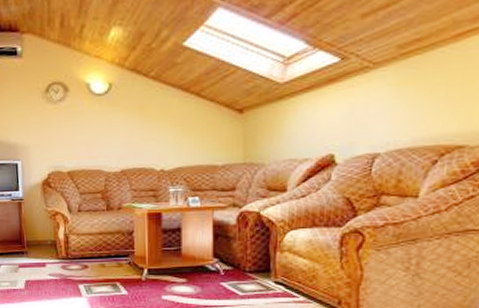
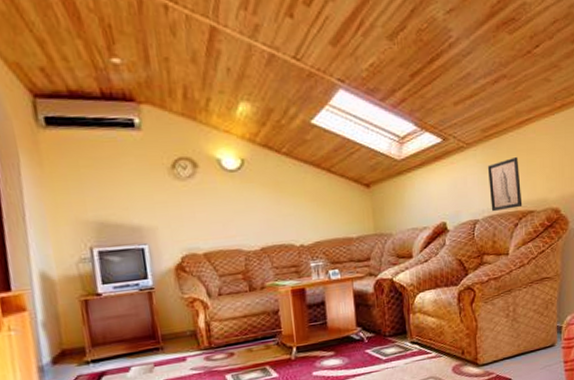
wall art: none [399,79,449,145] -> present [487,157,523,212]

